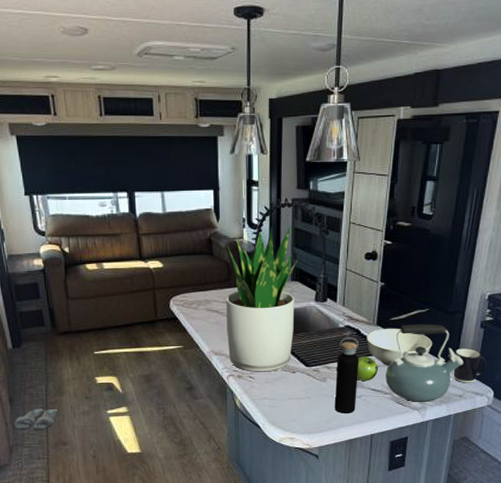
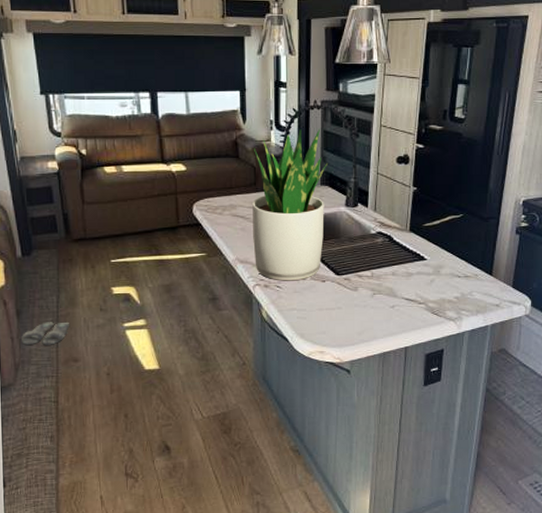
water bottle: present [334,337,359,413] -> none [366,244,392,325]
fruit: present [357,356,378,382] -> none [390,263,411,291]
bowl: present [366,329,433,367] -> none [399,235,468,275]
kettle: present [386,324,464,402] -> none [420,230,500,312]
mug: present [453,348,486,383] -> none [489,255,523,292]

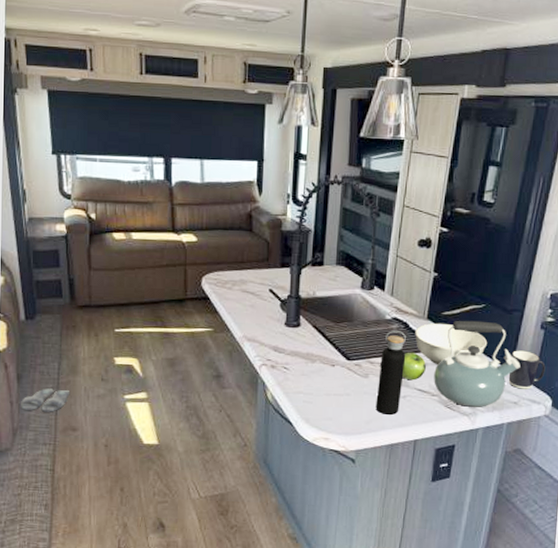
planter: present [252,129,327,281] -> none [262,205,345,363]
water bottle: none [366,244,392,325] -> present [375,331,406,415]
fruit: none [390,263,411,291] -> present [402,352,426,381]
bowl: none [399,235,468,275] -> present [415,323,488,365]
kettle: none [420,230,500,312] -> present [434,320,520,407]
mug: none [489,255,523,292] -> present [508,350,546,389]

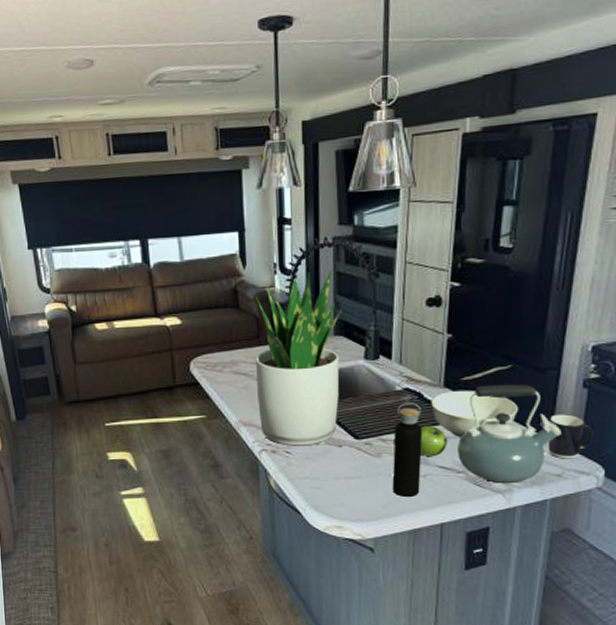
slippers: present [21,388,71,413] -> none [19,489,67,514]
planter: none [262,205,345,363] -> present [256,270,342,446]

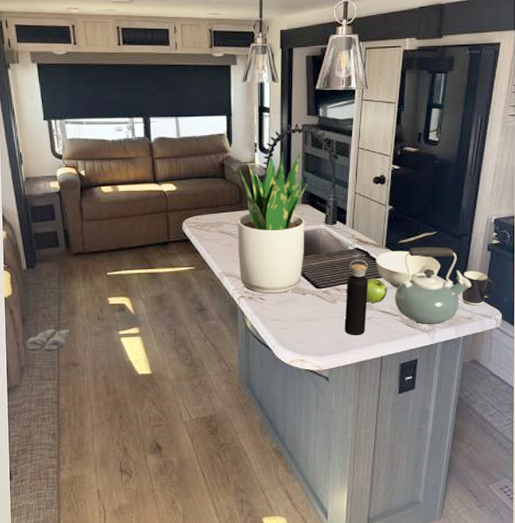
slippers: none [19,489,67,514] -> present [26,329,70,352]

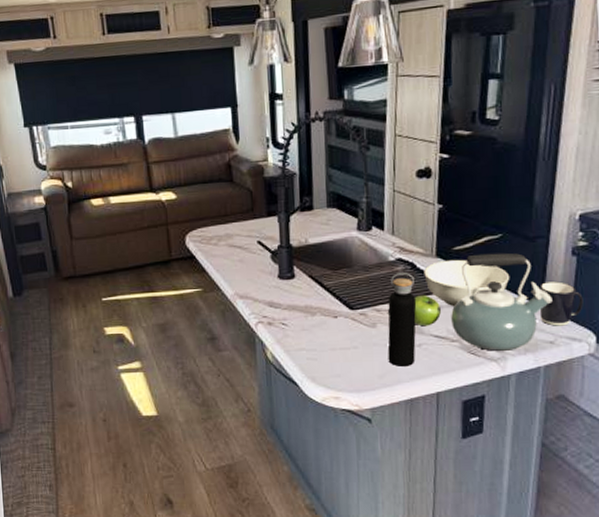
slippers: present [26,329,70,352] -> none [16,364,64,391]
planter: present [238,151,308,294] -> none [250,144,334,318]

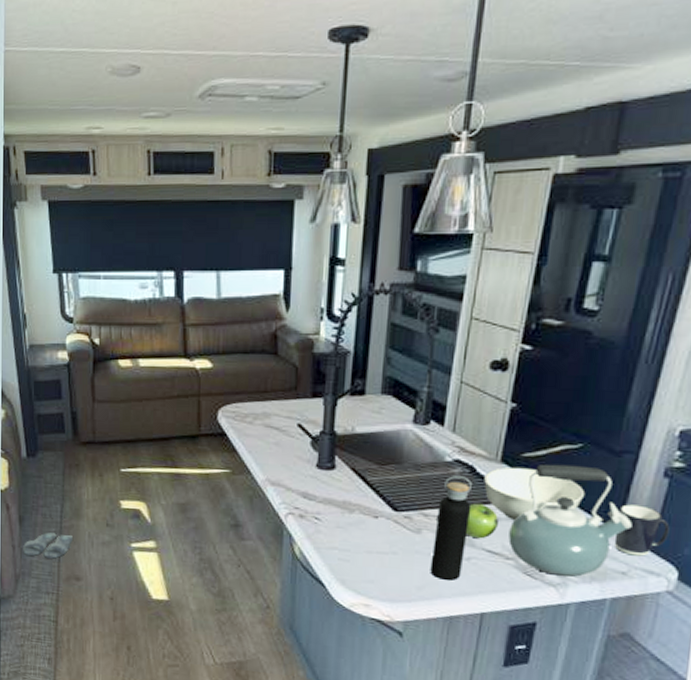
slippers: none [16,364,64,391] -> present [23,532,74,560]

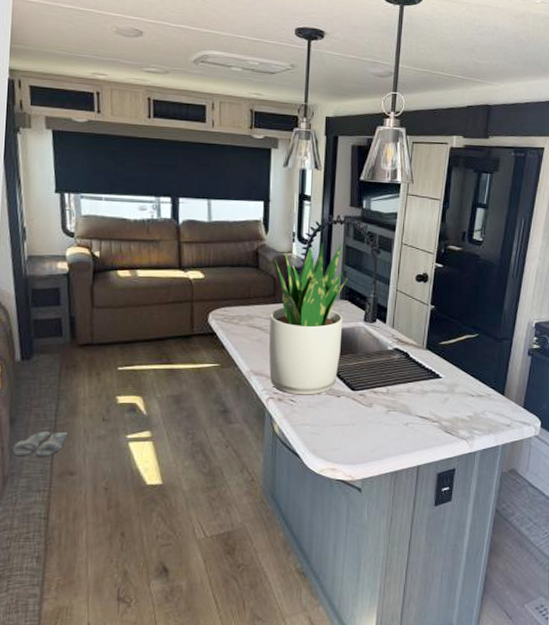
planter: none [288,320,393,514] -> present [269,243,348,395]
water bottle: present [430,476,472,581] -> none [380,361,408,442]
fruit: present [466,503,498,539] -> none [405,380,426,408]
bowl: present [484,467,585,521] -> none [415,353,482,393]
kettle: present [508,464,632,577] -> none [434,349,512,431]
mug: present [614,504,670,556] -> none [501,376,534,412]

